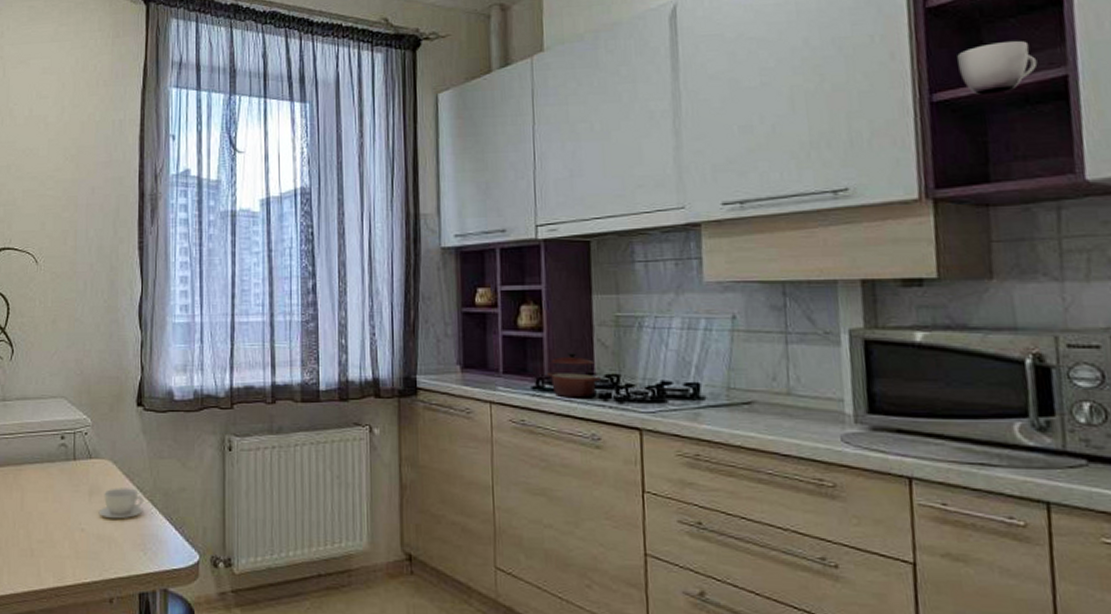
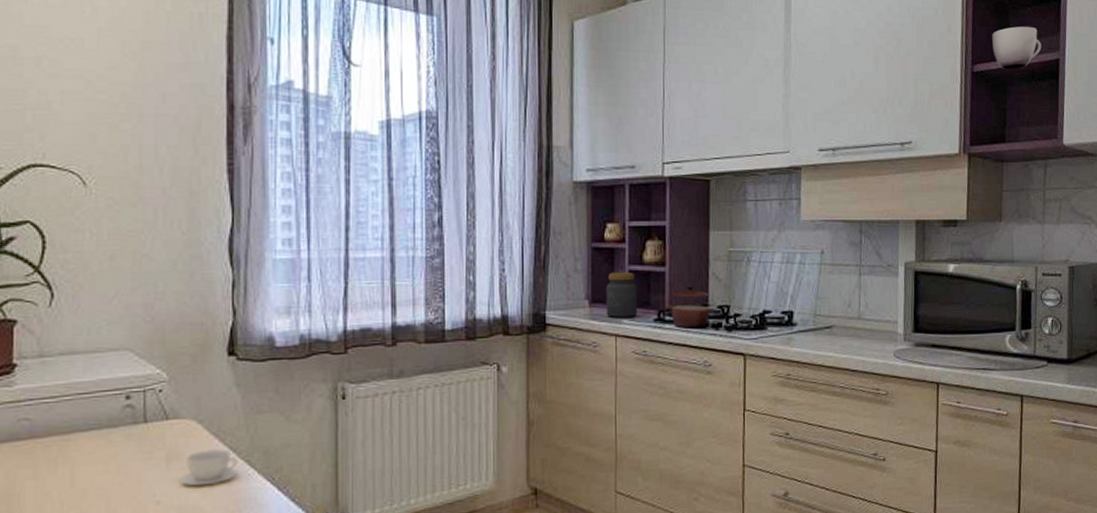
jar: none [478,337,514,385] -> present [605,272,638,319]

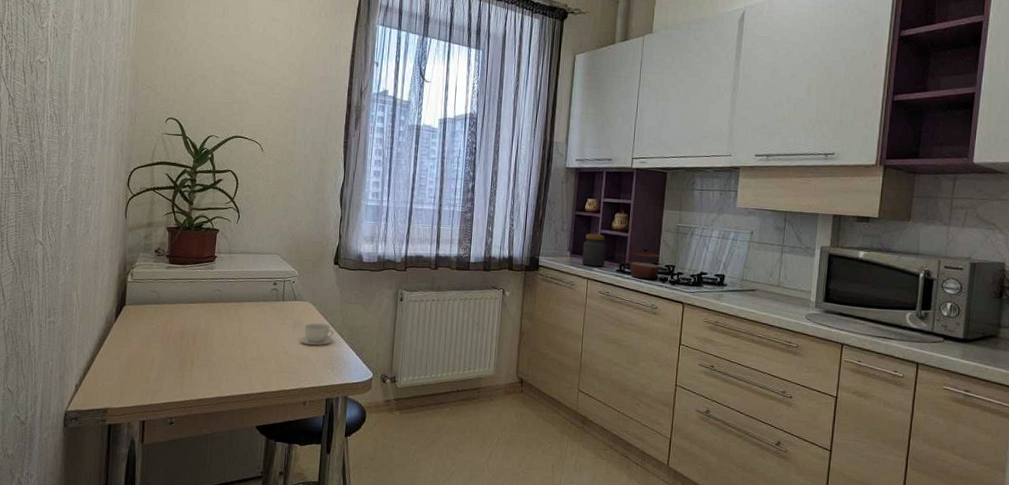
cup: present [992,26,1042,70] -> none [913,65,959,100]

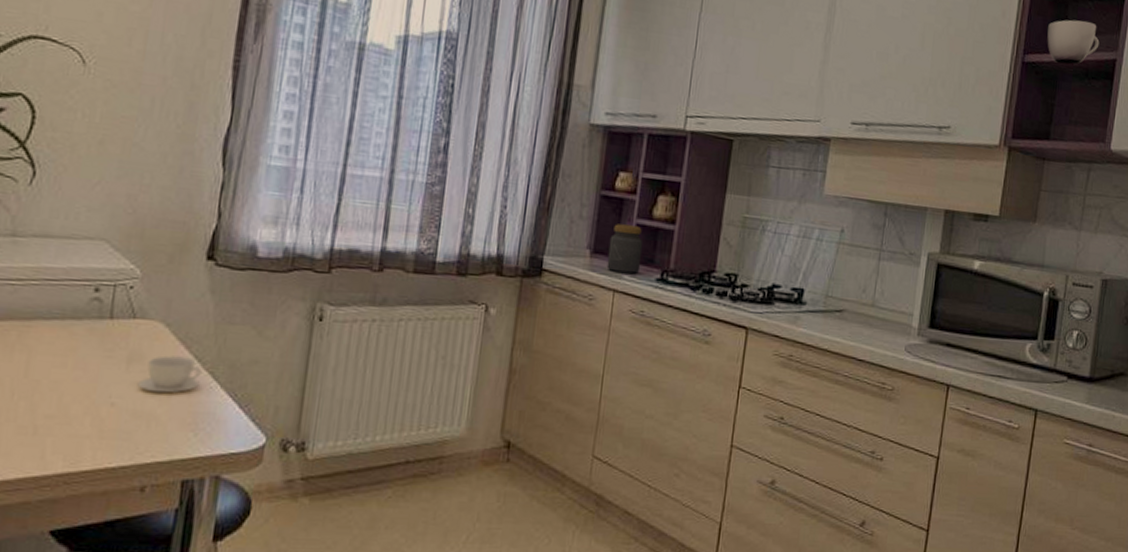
saucepan: present [627,248,662,280] -> none [671,248,720,295]
cup: none [913,65,959,100] -> present [1047,19,1100,65]

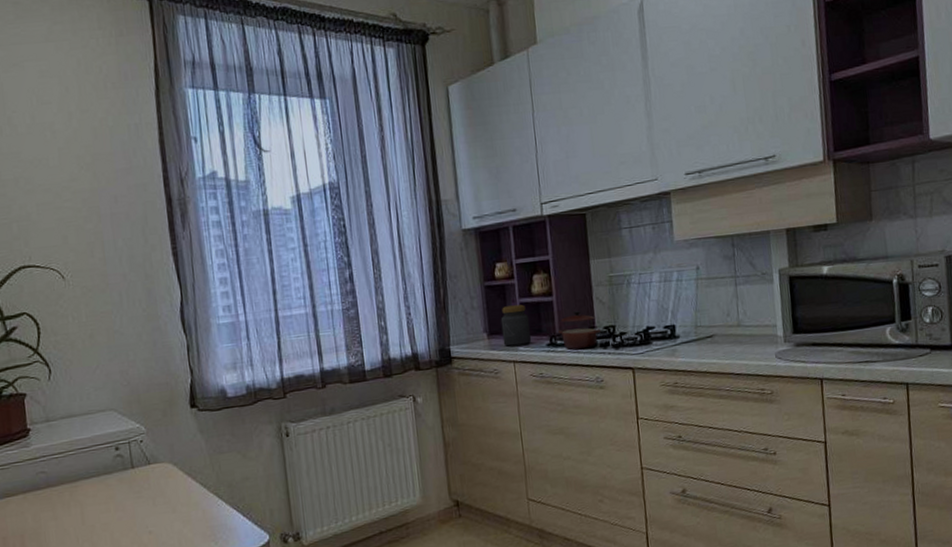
teacup: present [137,355,202,393] -> none [164,485,210,517]
saucepan: none [671,248,720,295] -> present [557,311,601,350]
cup: present [1047,19,1100,65] -> none [847,28,900,74]

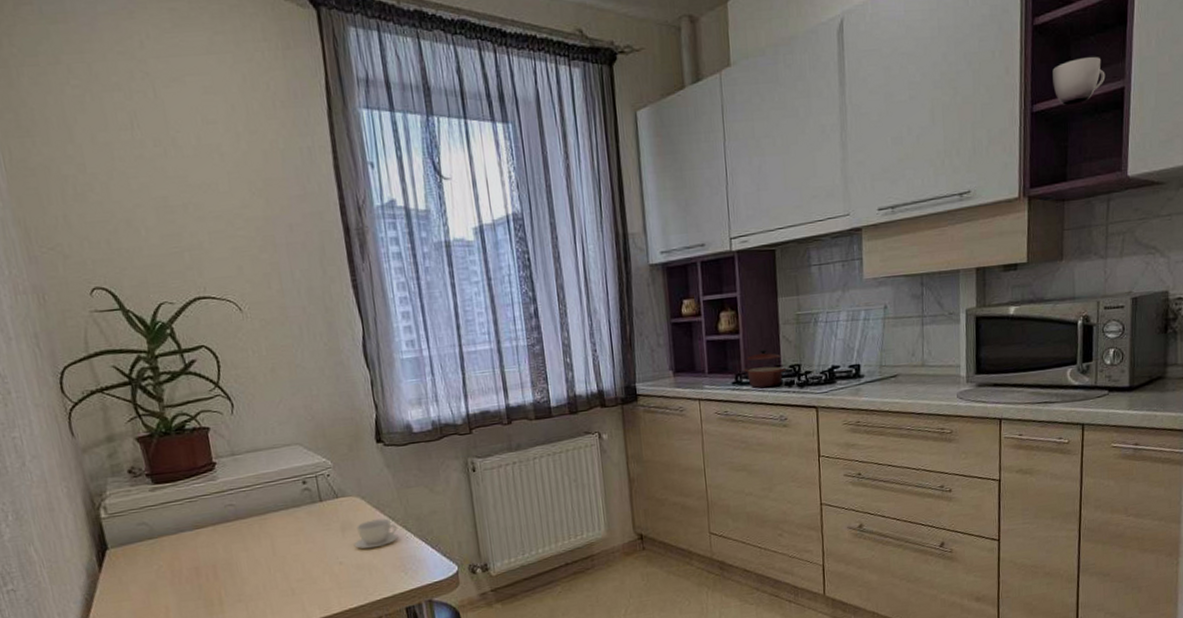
teacup: none [164,485,210,517] -> present [354,518,398,549]
jar: present [500,304,532,347] -> none [686,342,717,385]
cup: none [847,28,900,74] -> present [1052,56,1106,105]

